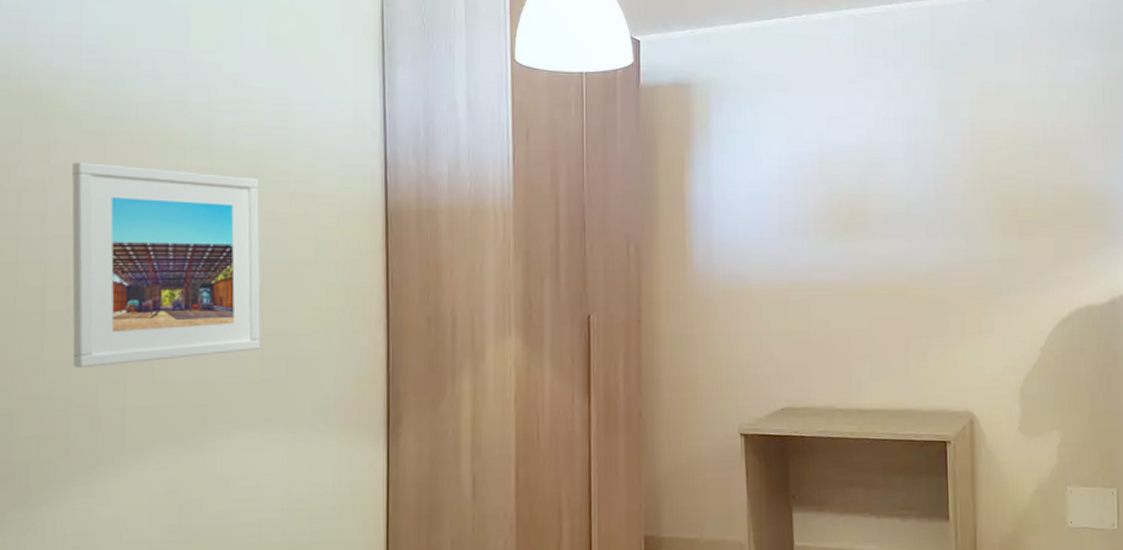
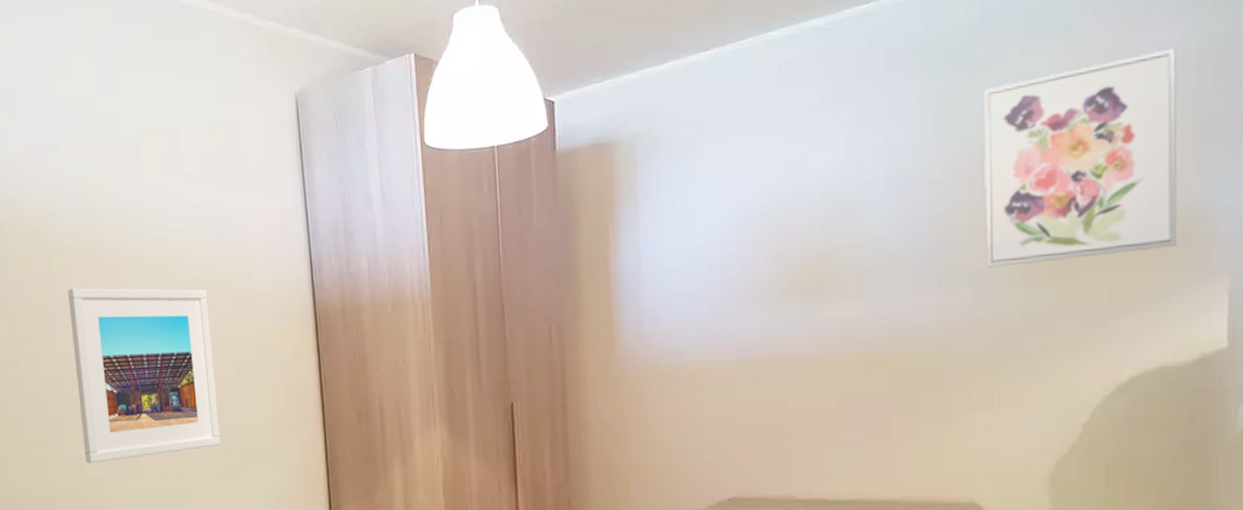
wall art: none [971,73,1094,222] -> present [984,47,1177,268]

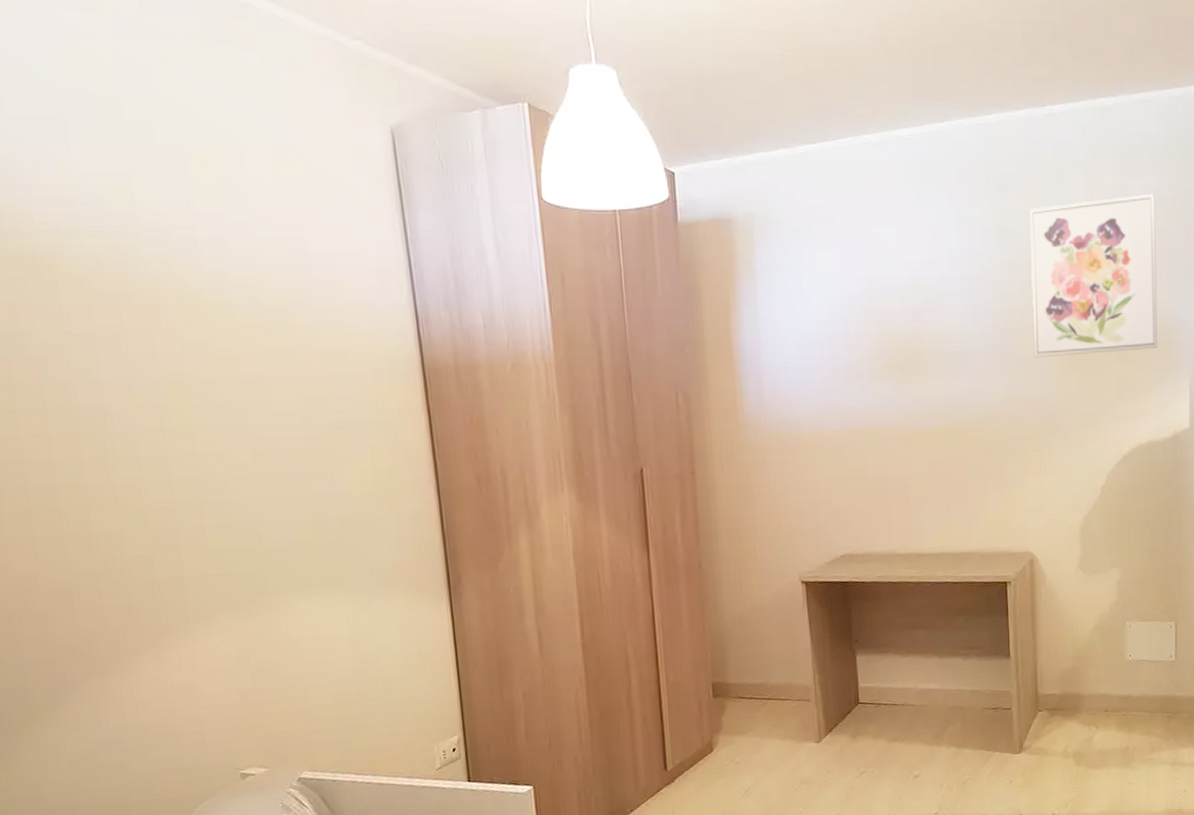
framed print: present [68,287,221,463] -> none [88,325,312,539]

